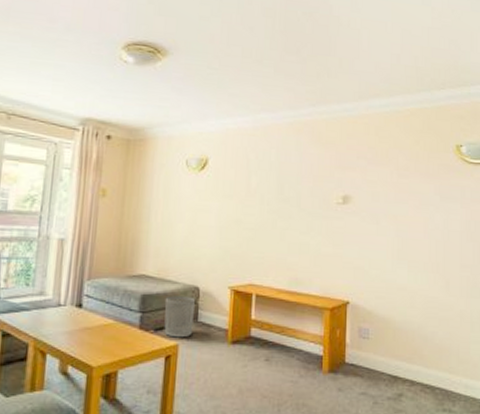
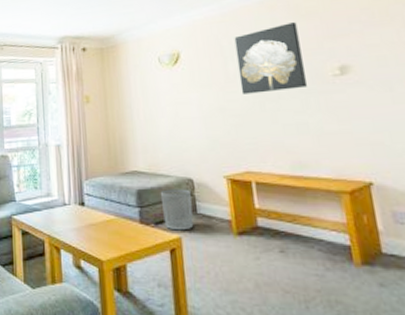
wall art: none [258,148,317,211] -> present [234,22,307,94]

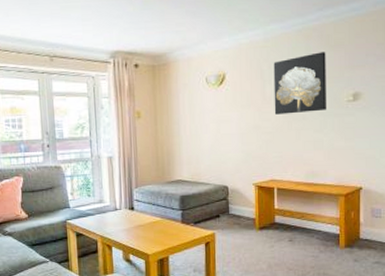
waste bin: present [160,189,194,231] -> none [200,194,226,228]

